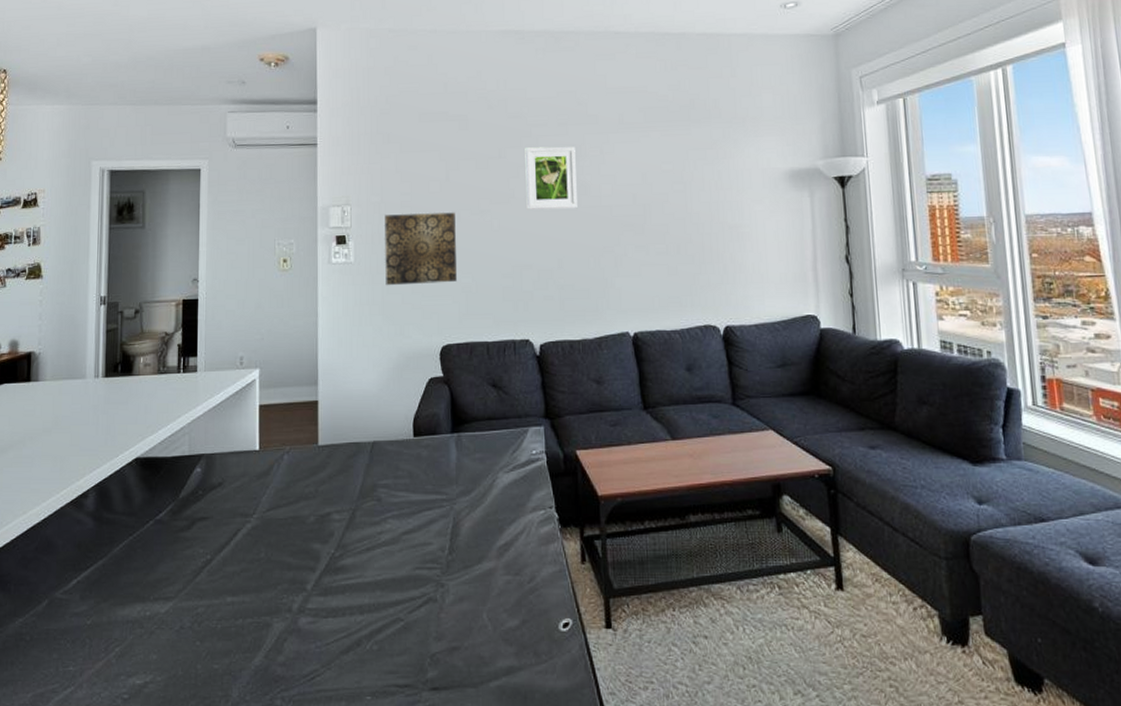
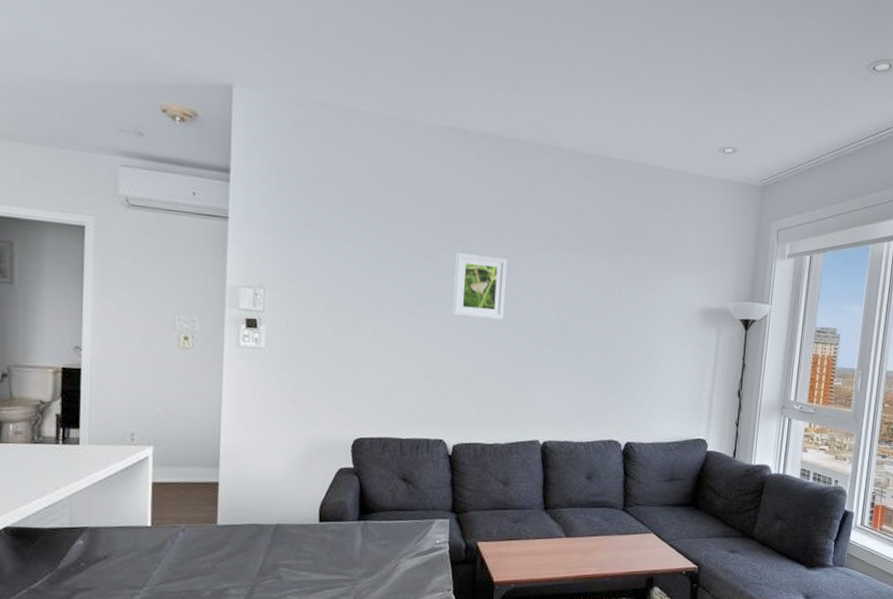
wall art: present [385,212,457,286] -> none [298,303,378,379]

